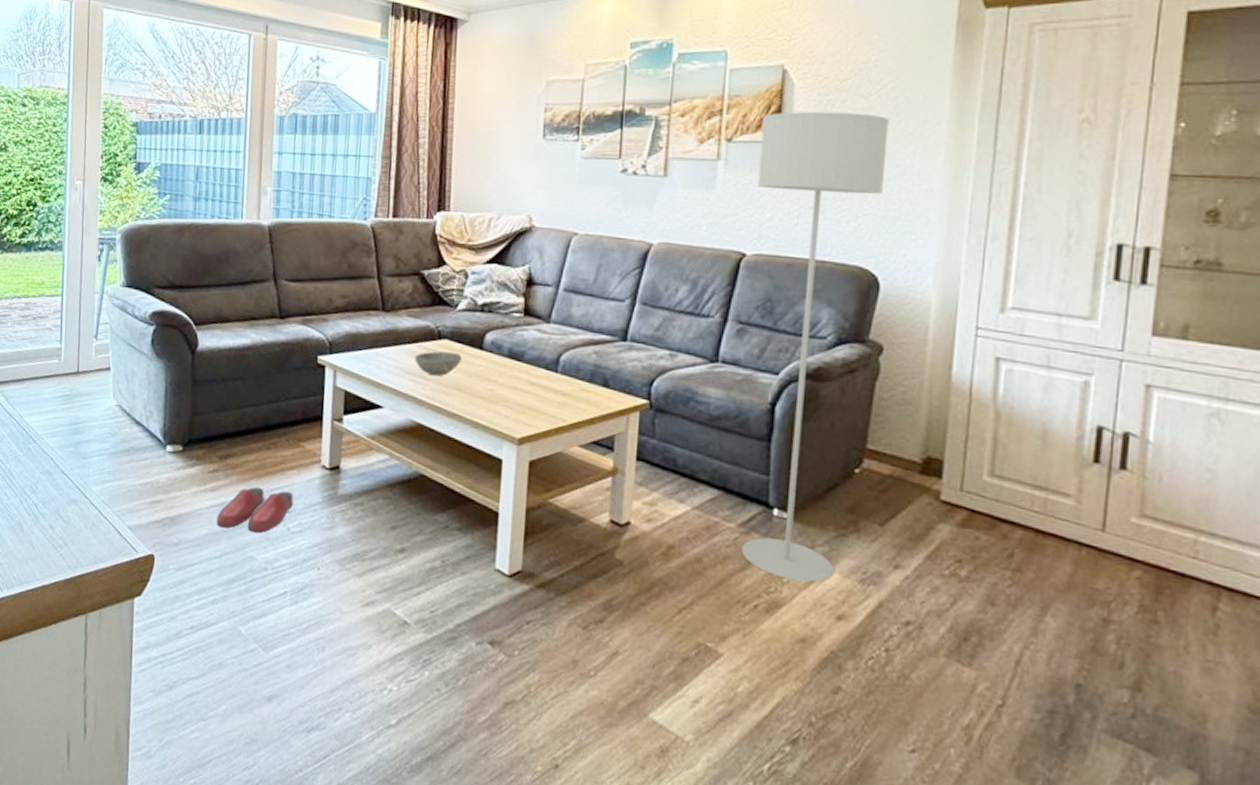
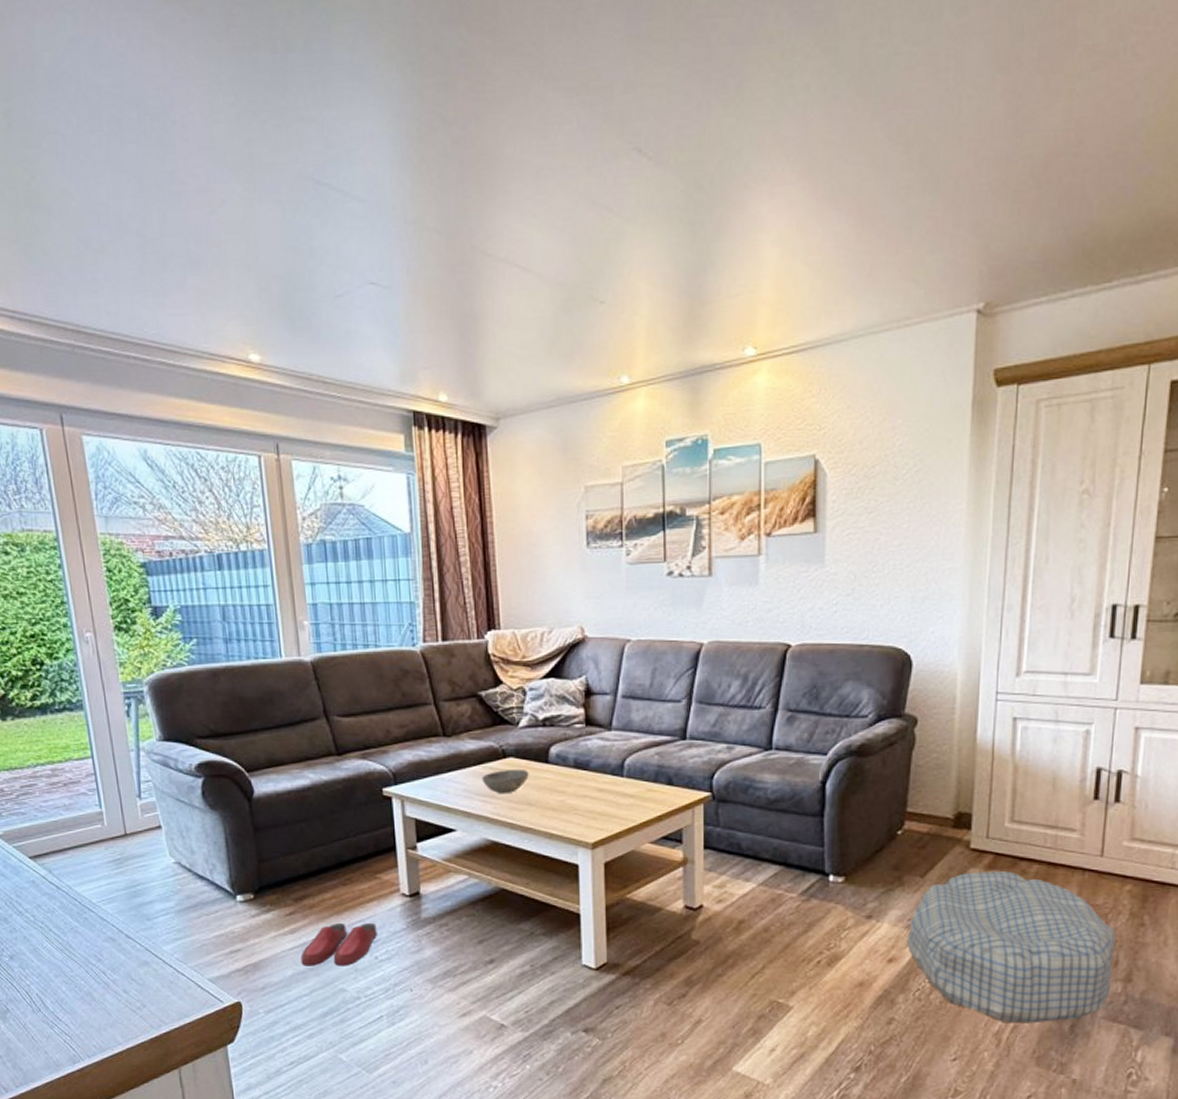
floor lamp: present [741,111,889,583] -> none [798,498,915,935]
dog bed: none [859,527,1122,728] -> present [906,871,1116,1024]

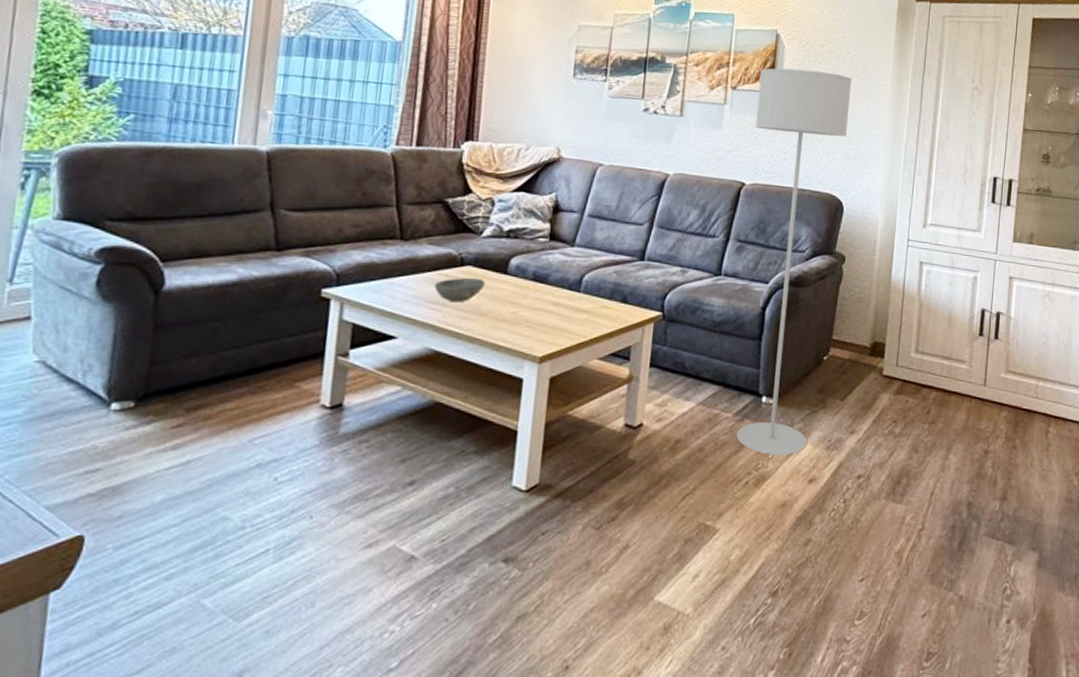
slippers: present [300,923,377,966] -> none [178,438,284,490]
floor lamp: none [798,498,915,935] -> present [736,68,852,455]
dog bed: present [906,871,1116,1024] -> none [825,396,995,542]

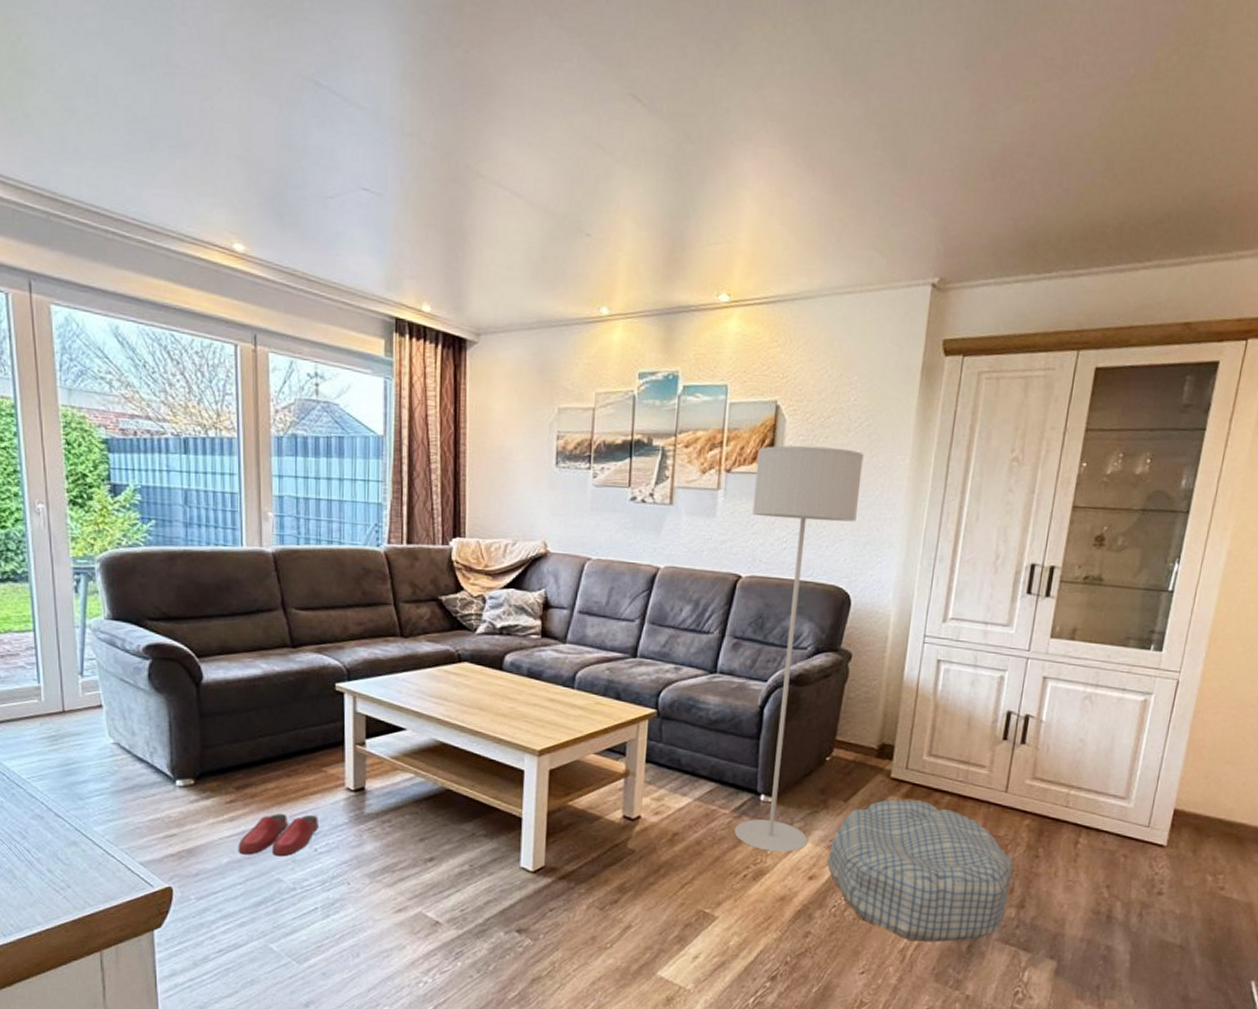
slippers: none [178,438,284,490] -> present [238,814,319,857]
bowl: present [434,277,485,303] -> none [435,673,482,697]
dog bed: none [825,396,995,542] -> present [826,799,1013,942]

